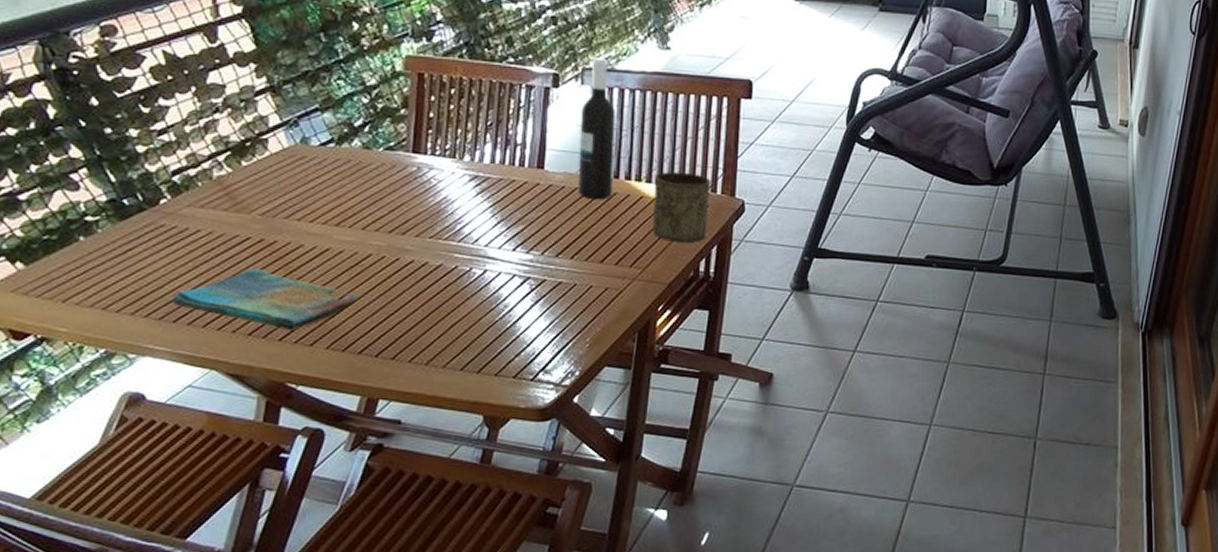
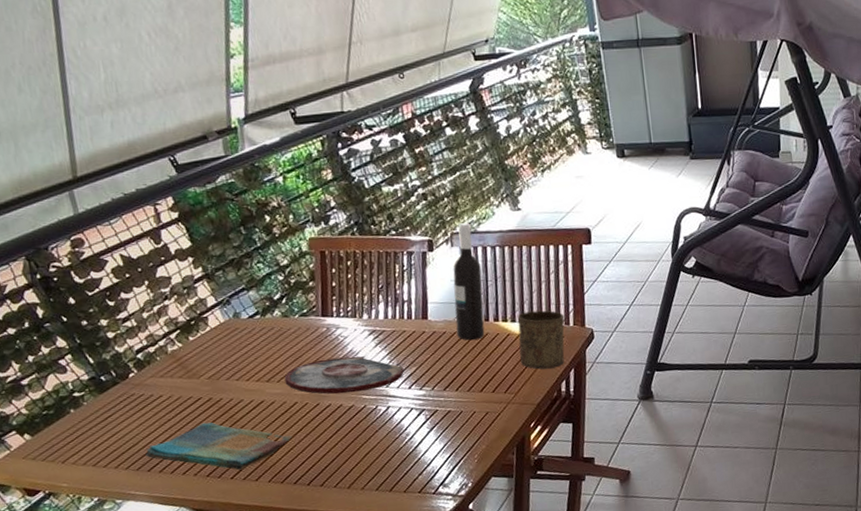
plate: none [358,205,509,249] -> present [284,356,404,394]

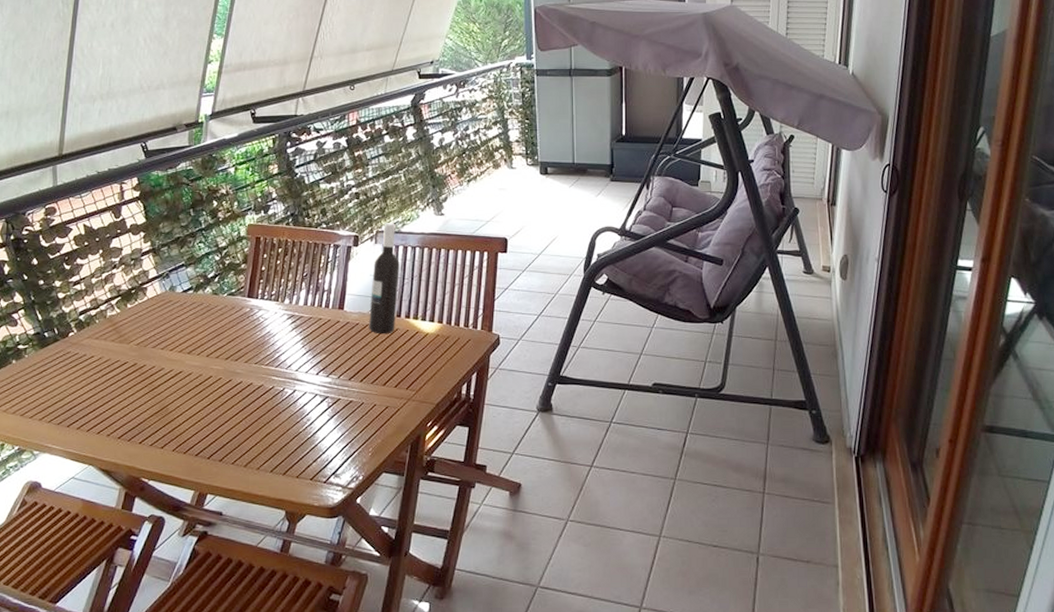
dish towel: present [145,422,292,470] -> none [68,386,201,436]
plate: present [284,356,404,394] -> none [204,338,314,373]
cup: present [517,310,565,370] -> none [426,312,473,370]

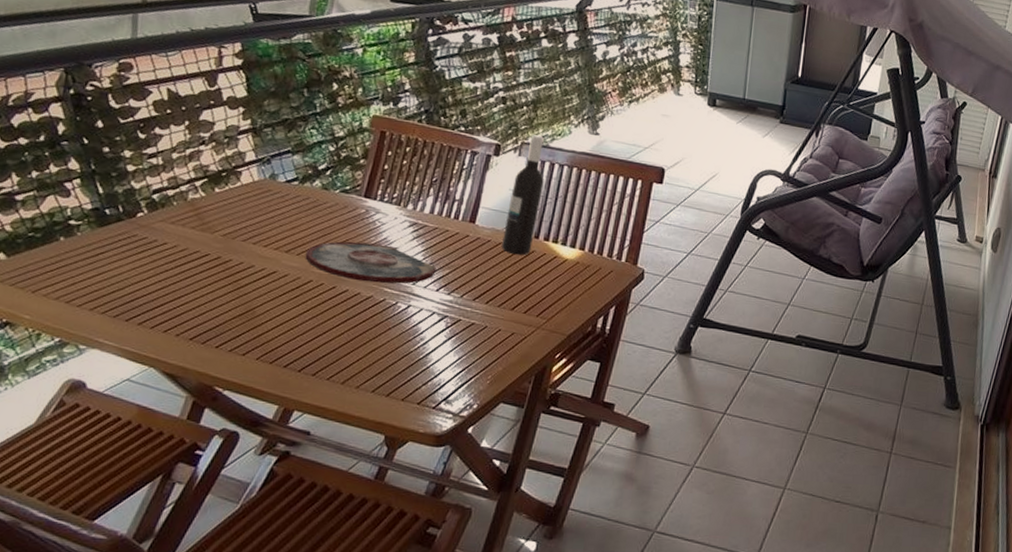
plate: none [204,338,314,373] -> present [305,241,436,284]

